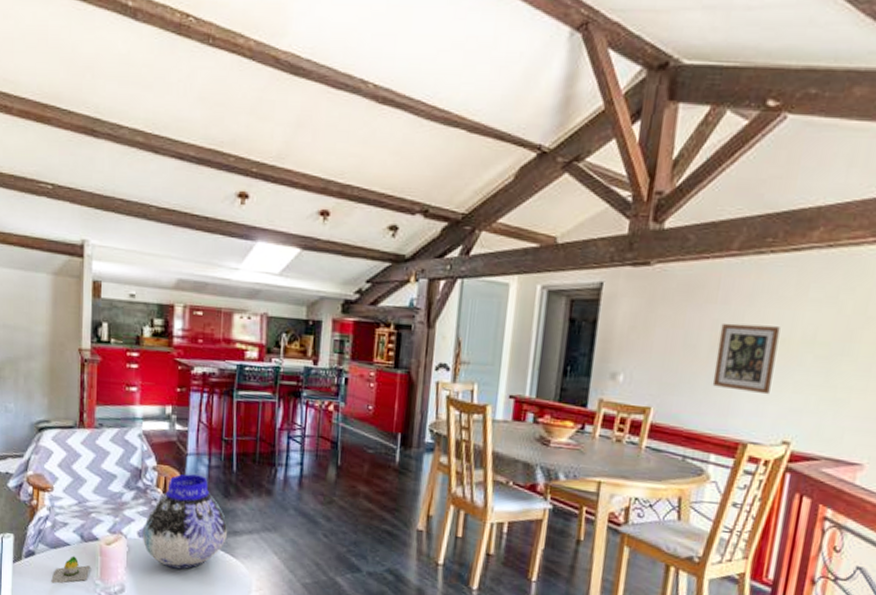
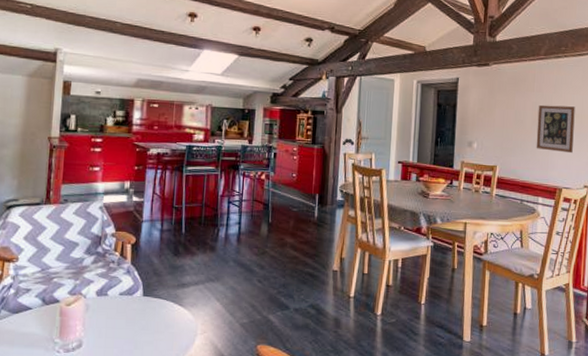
decorative egg: present [51,555,90,584] -> none [11,318,50,346]
vase: present [142,474,227,570] -> none [100,238,177,322]

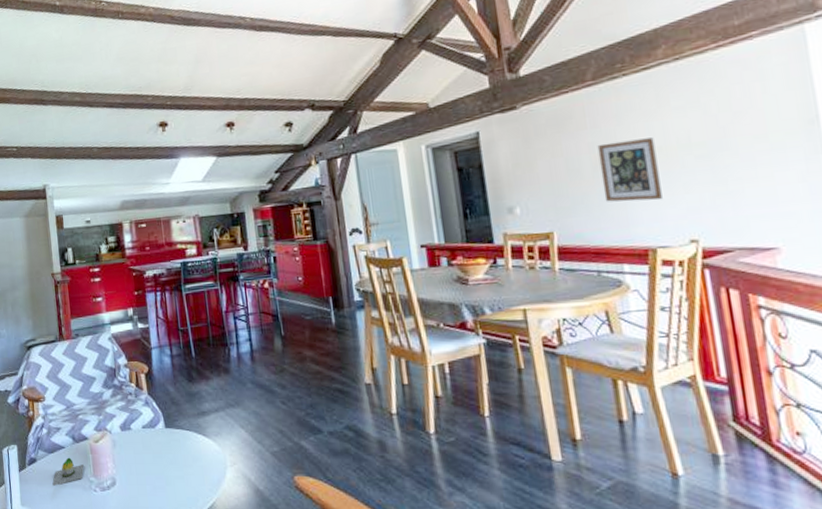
decorative egg: none [11,318,50,346] -> present [52,457,84,486]

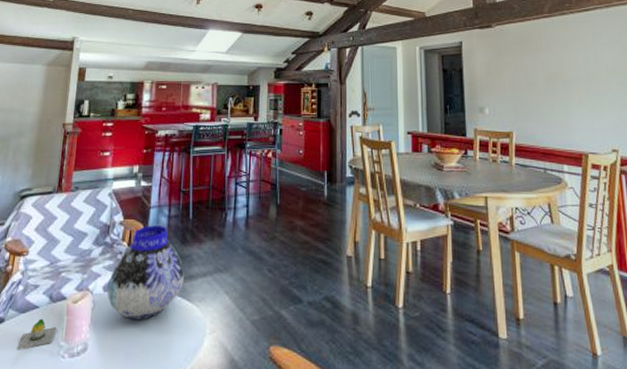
vase: none [123,365,197,456] -> present [107,225,184,320]
wall art: present [597,137,663,202] -> none [549,64,594,115]

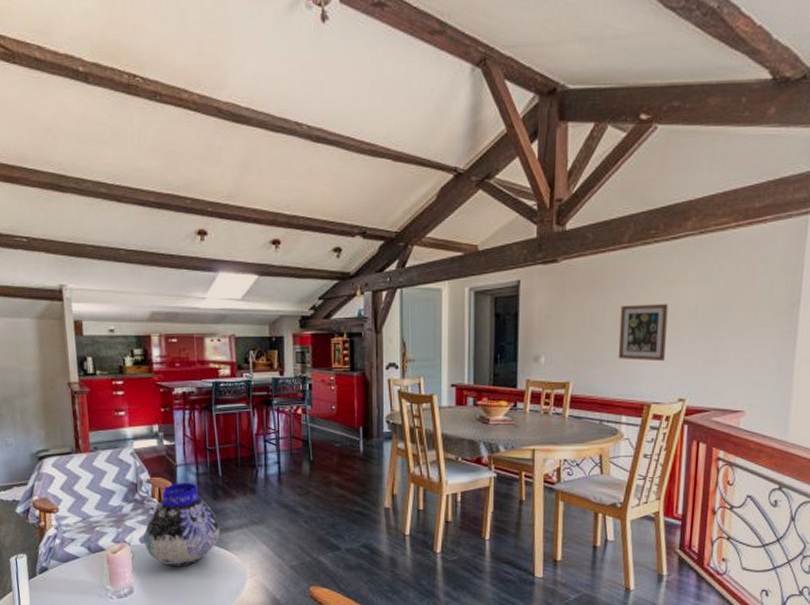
decorative egg: present [17,318,56,350] -> none [65,567,100,593]
wall art: none [549,64,594,115] -> present [618,304,668,362]

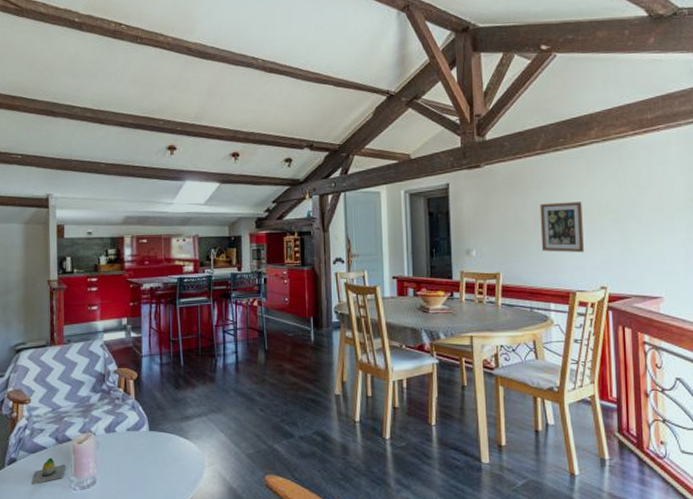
decorative egg: none [65,567,100,593] -> present [31,457,65,485]
vase: present [143,483,220,567] -> none [108,373,180,457]

